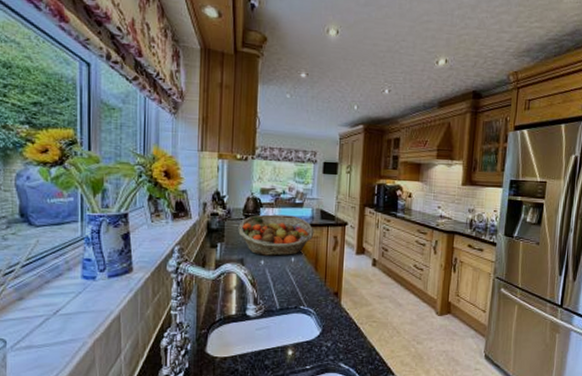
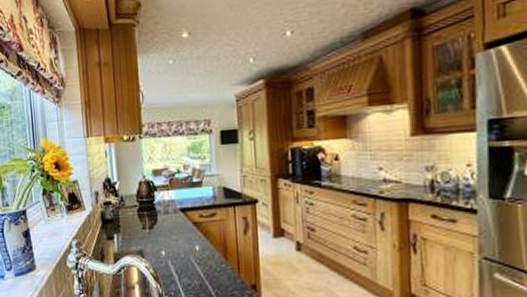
fruit basket: present [238,214,314,256] -> none [133,197,219,245]

